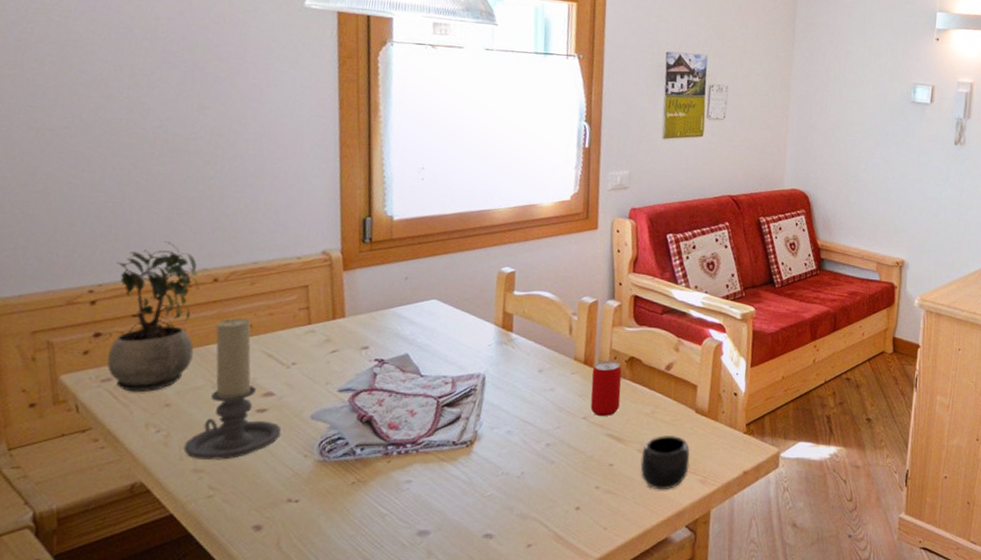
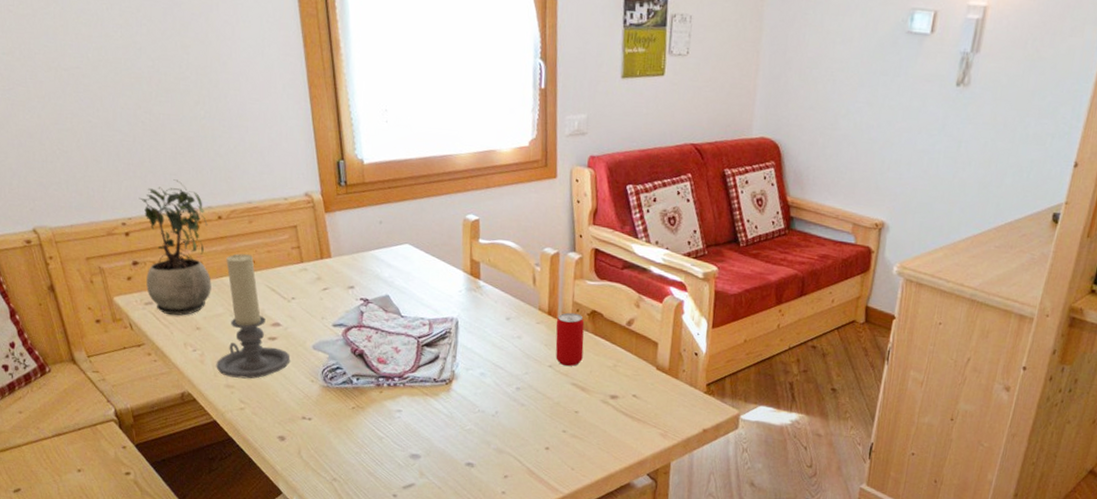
mug: present [640,434,690,490] -> none [603,388,651,440]

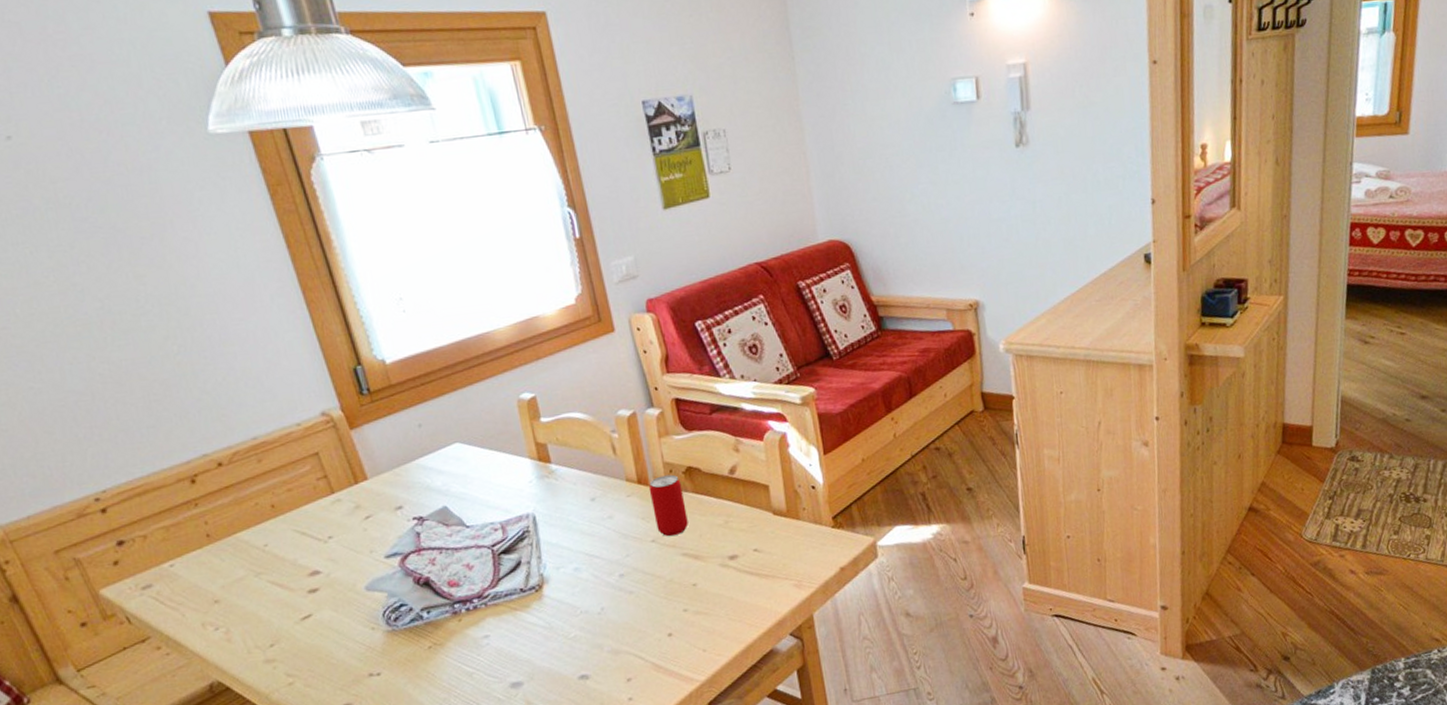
potted plant: present [138,179,212,316] -> none [111,432,225,595]
candle holder: present [216,253,291,379] -> none [237,499,341,650]

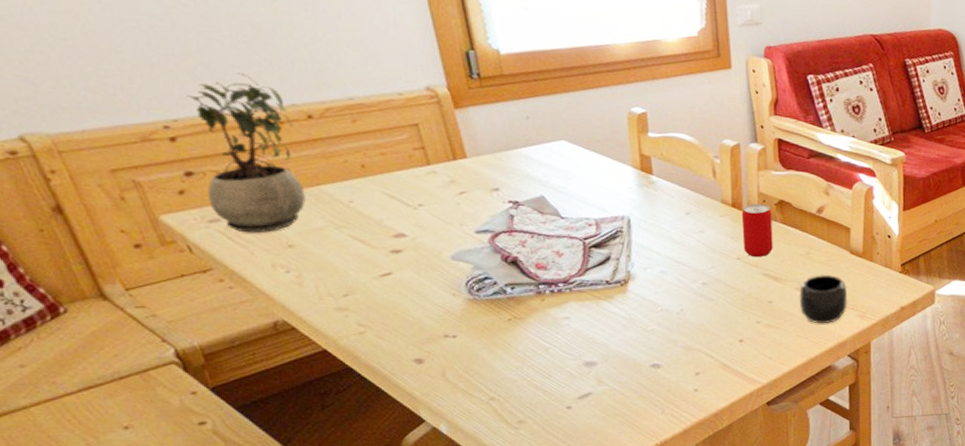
potted plant: none [111,432,225,595] -> present [186,73,306,234]
mug: none [724,543,780,602] -> present [799,274,848,324]

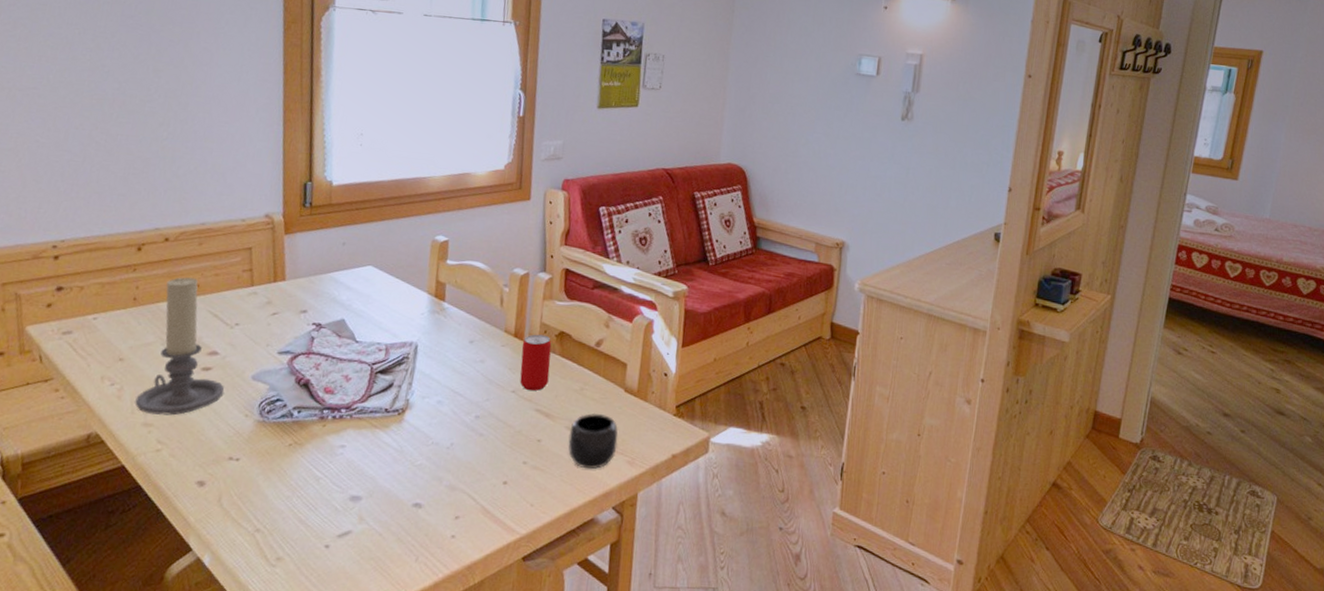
potted plant: present [186,73,306,234] -> none [67,200,152,346]
candle holder: none [320,157,423,299] -> present [135,277,225,416]

